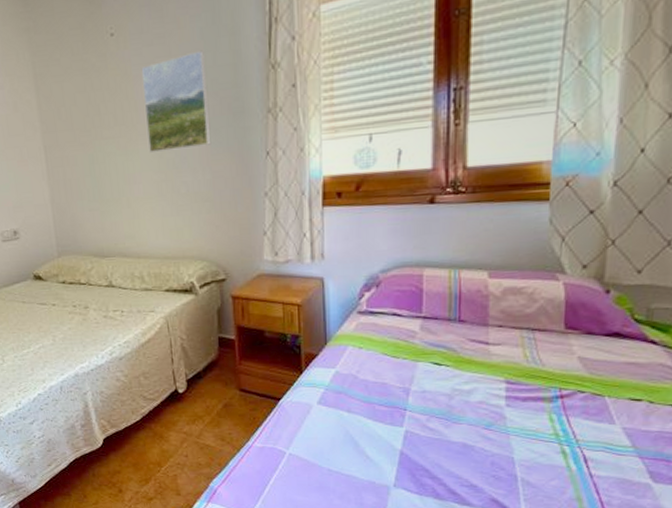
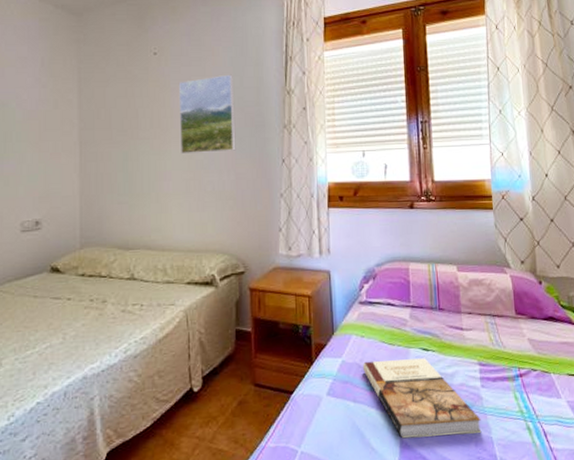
book: none [359,372,502,452] -> present [362,358,482,439]

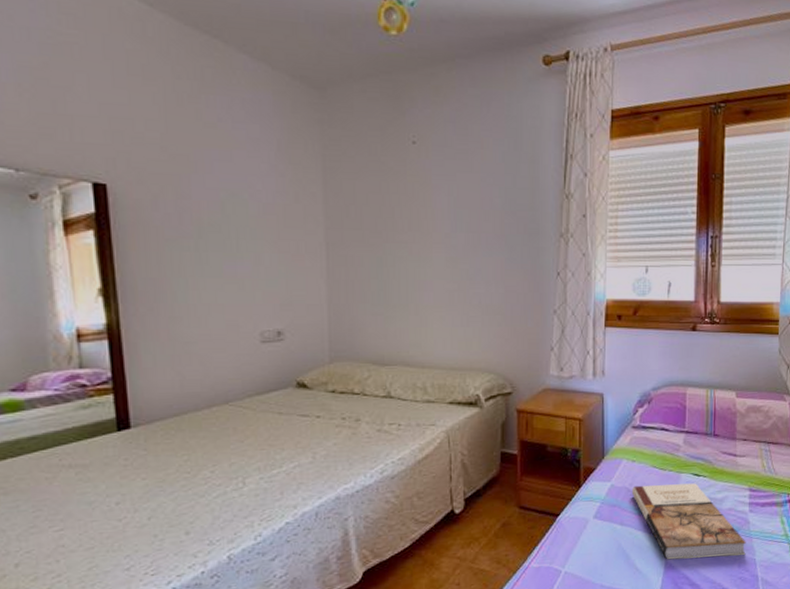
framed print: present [178,74,236,155] -> none [441,171,506,263]

